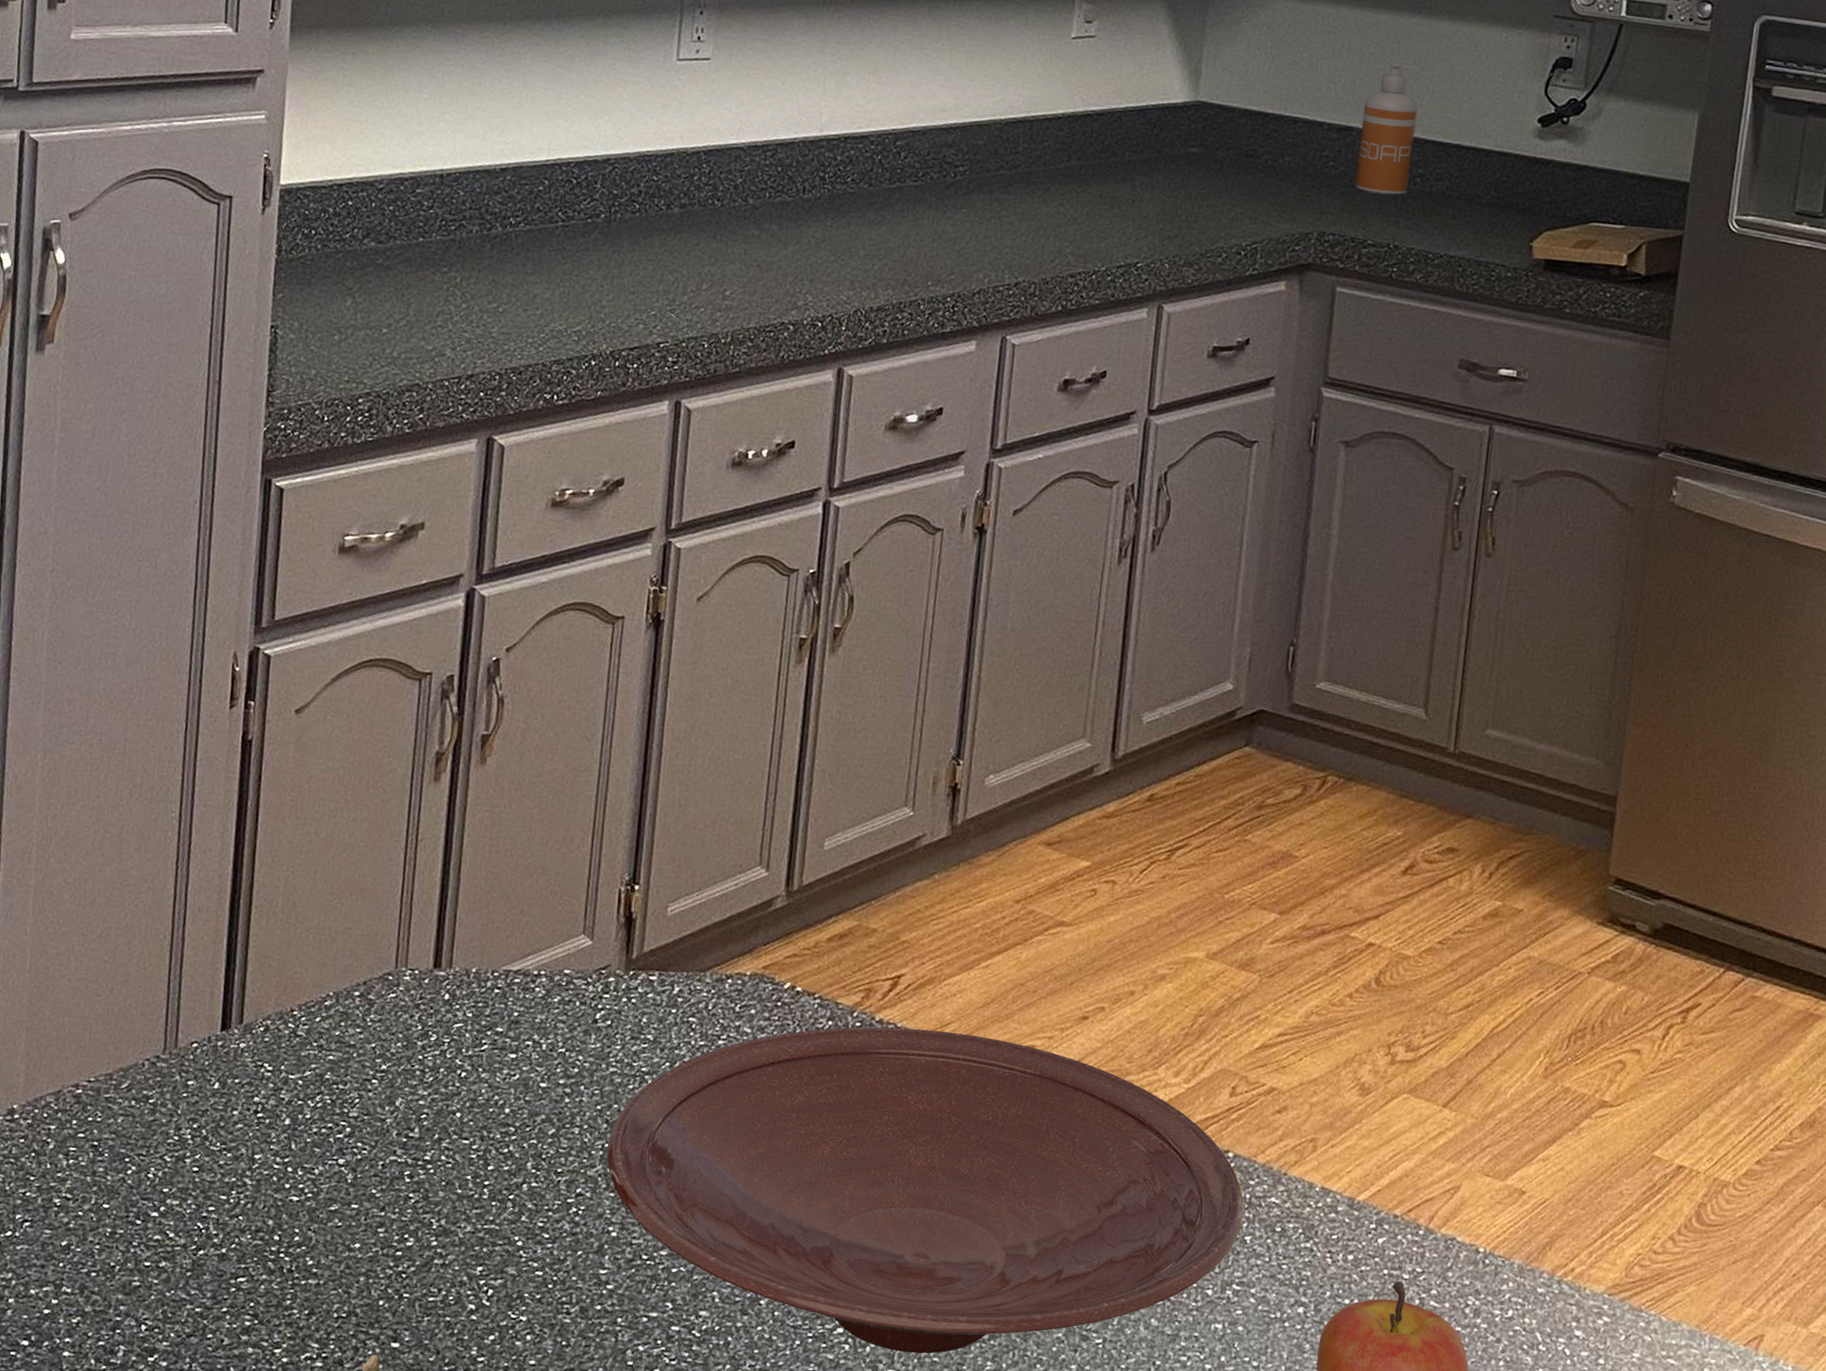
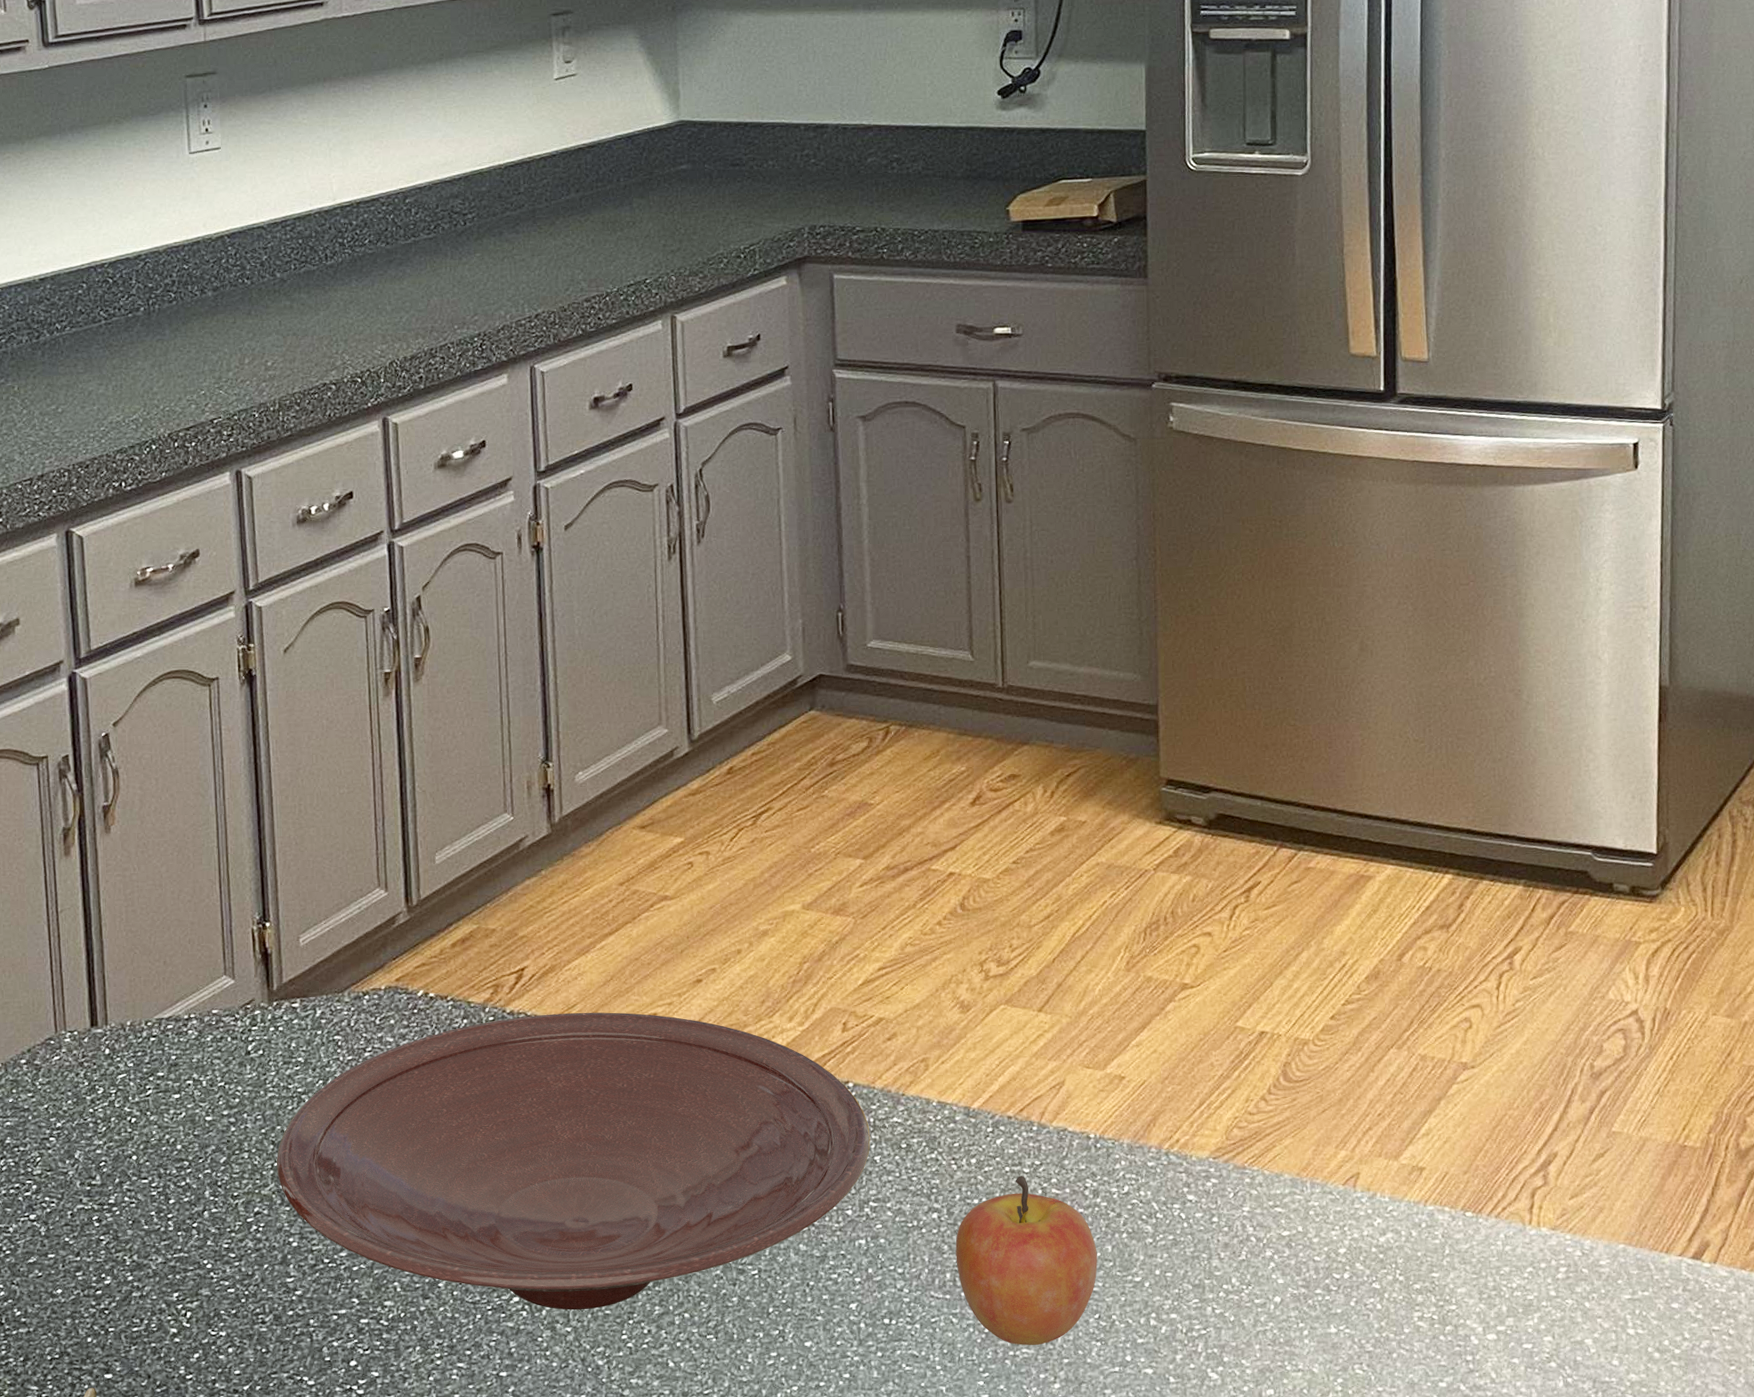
soap dispenser: present [1355,62,1419,195] -> none [835,57,887,183]

